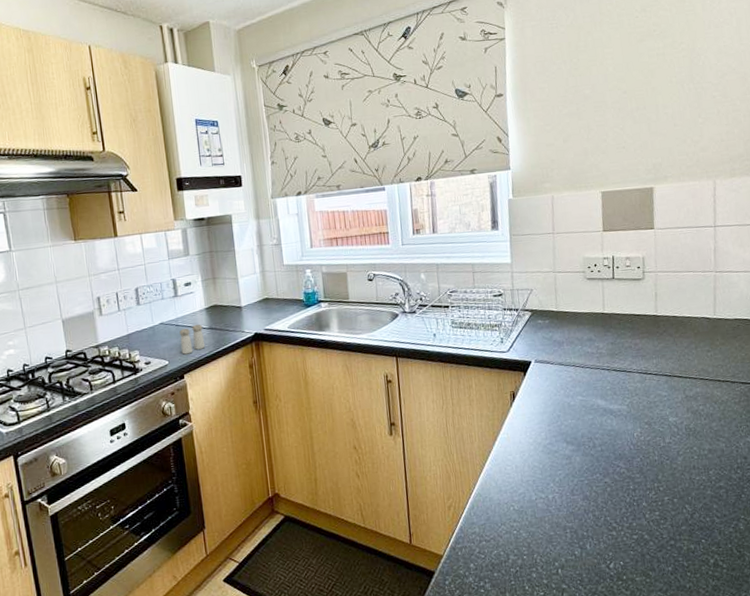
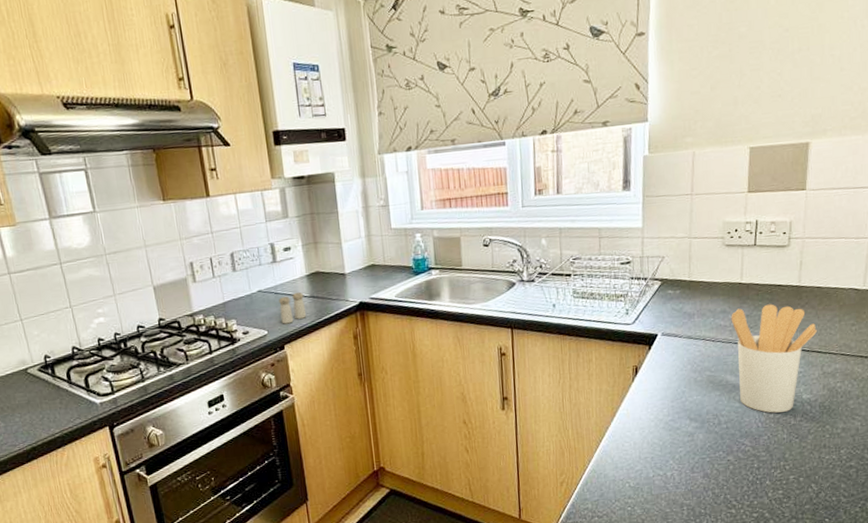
utensil holder: none [597,332,676,436] -> present [731,304,817,413]

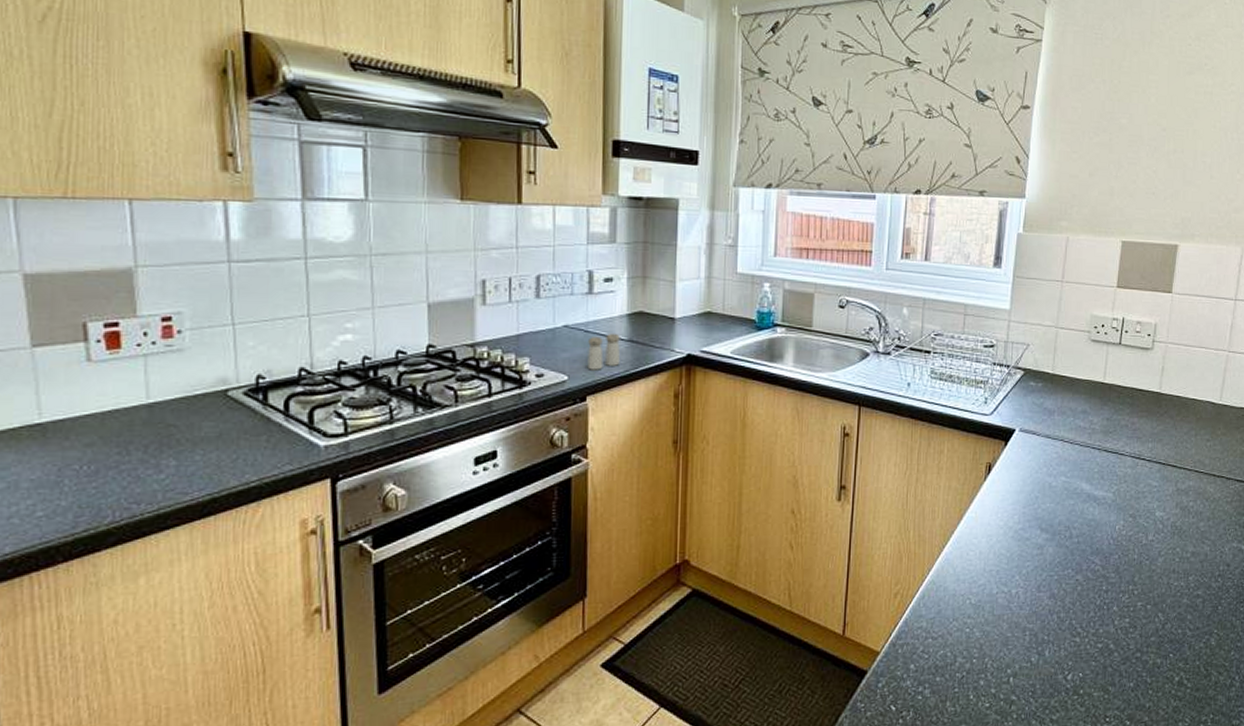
utensil holder: present [731,304,817,413] -> none [1091,409,1174,530]

